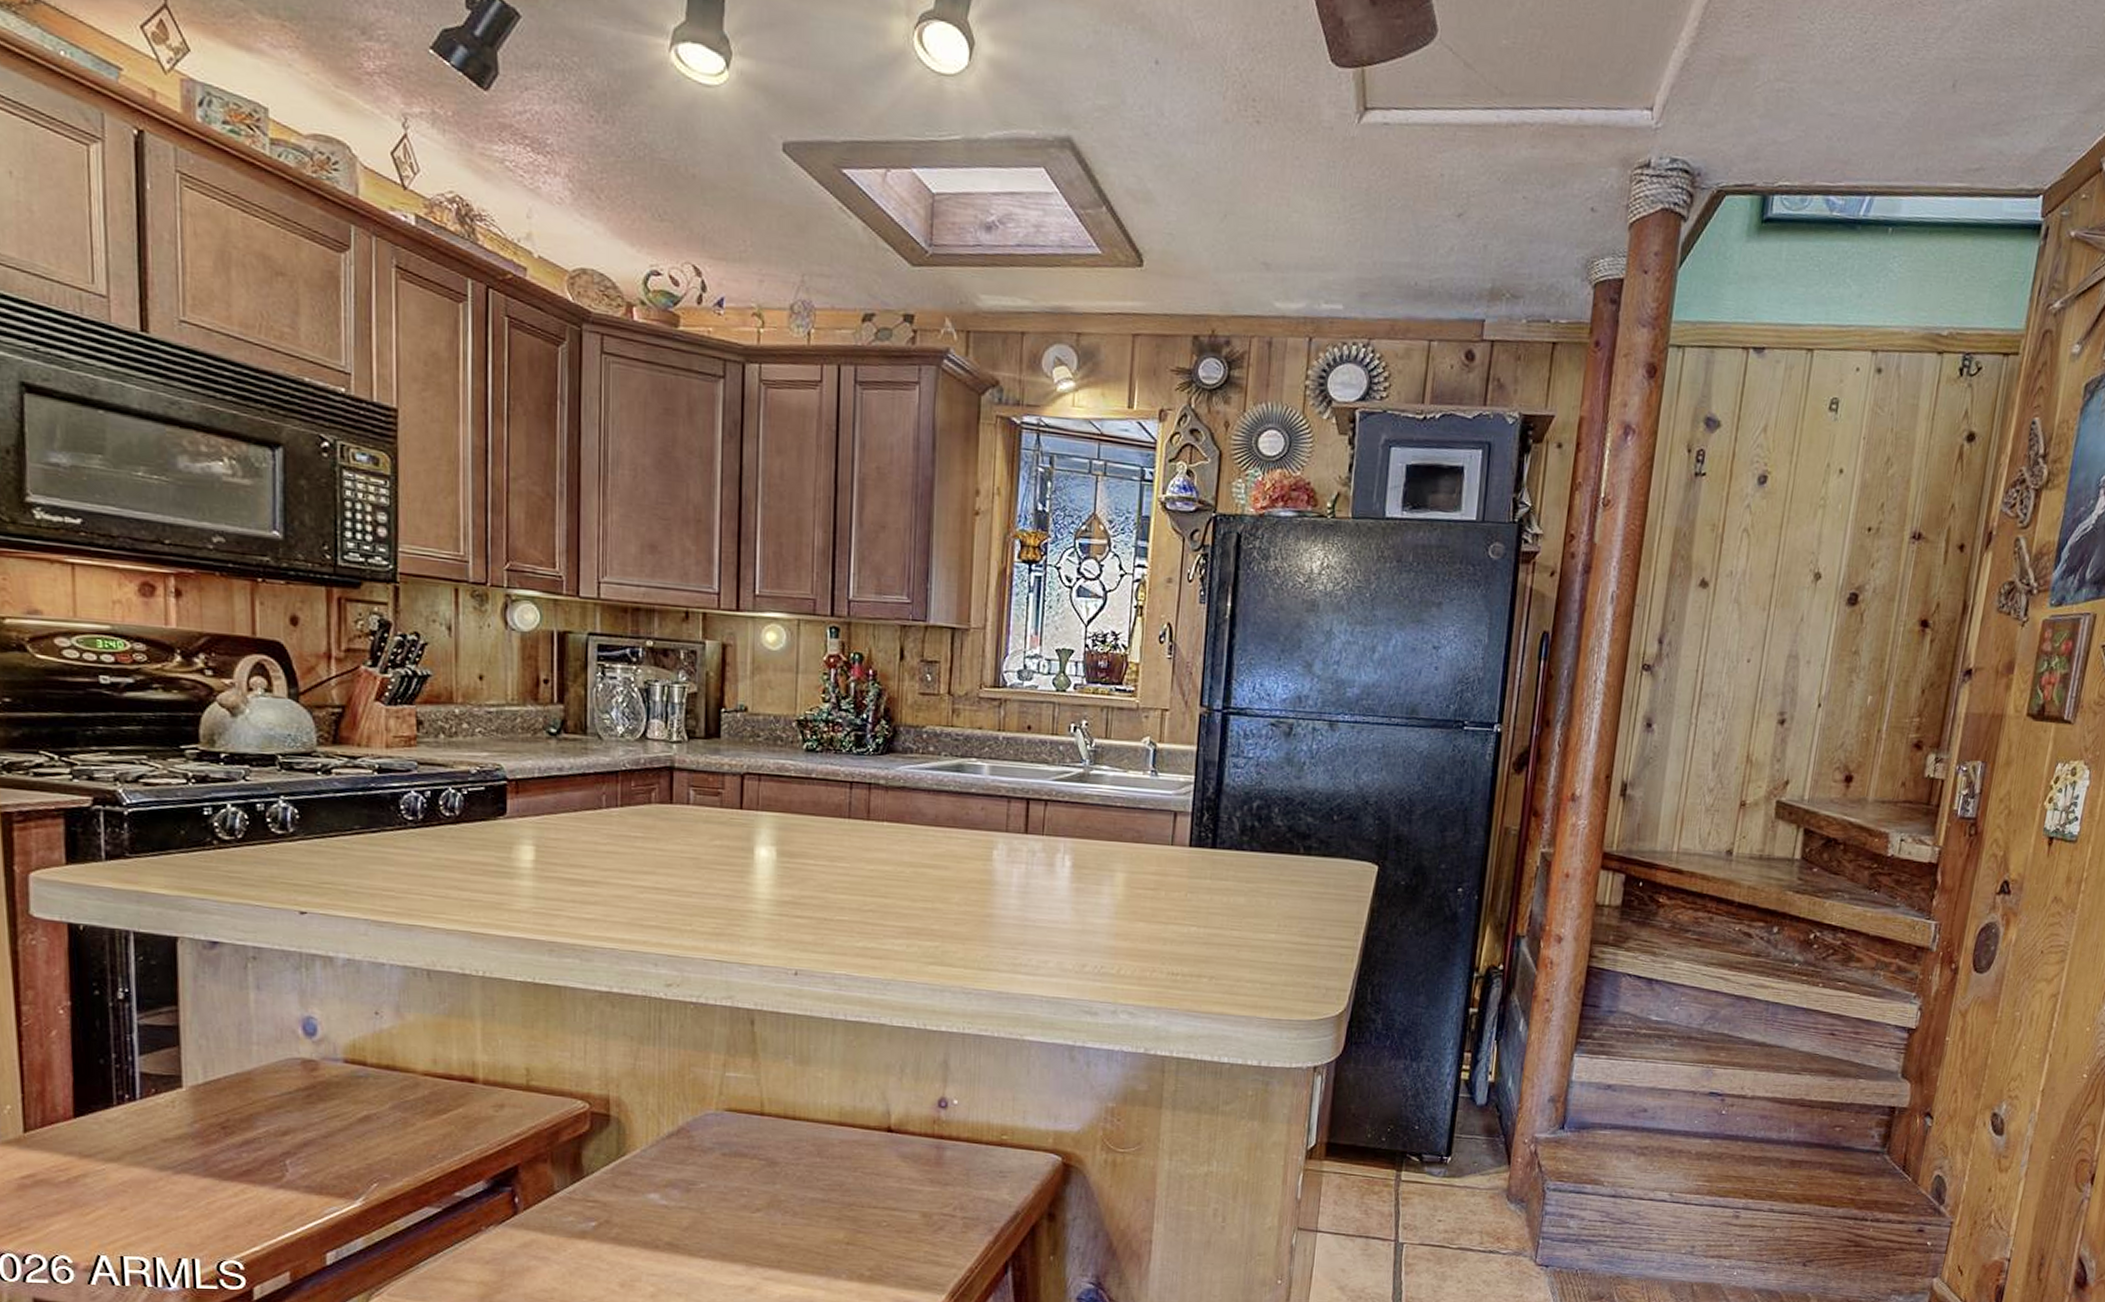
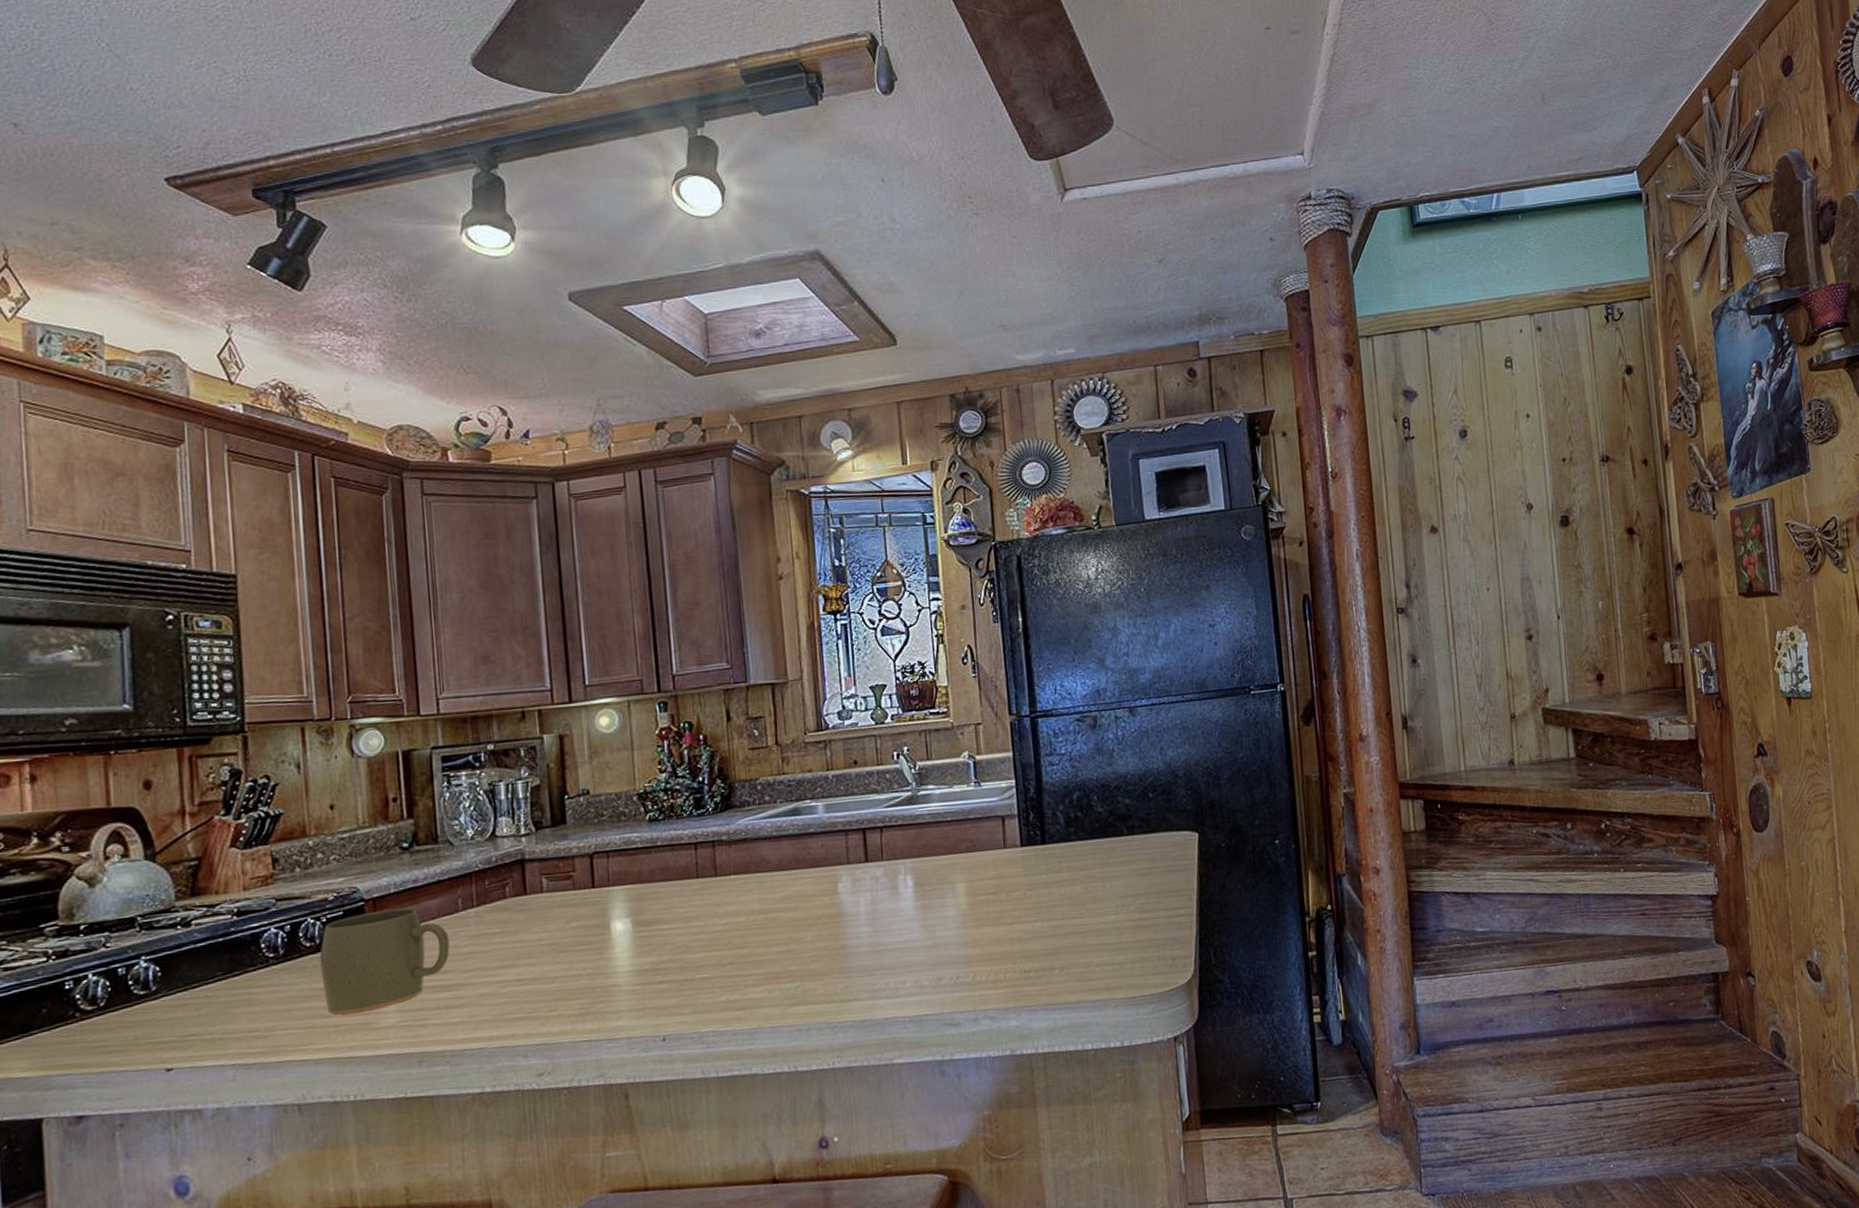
mug: none [458,792,590,892] -> present [319,907,450,1015]

